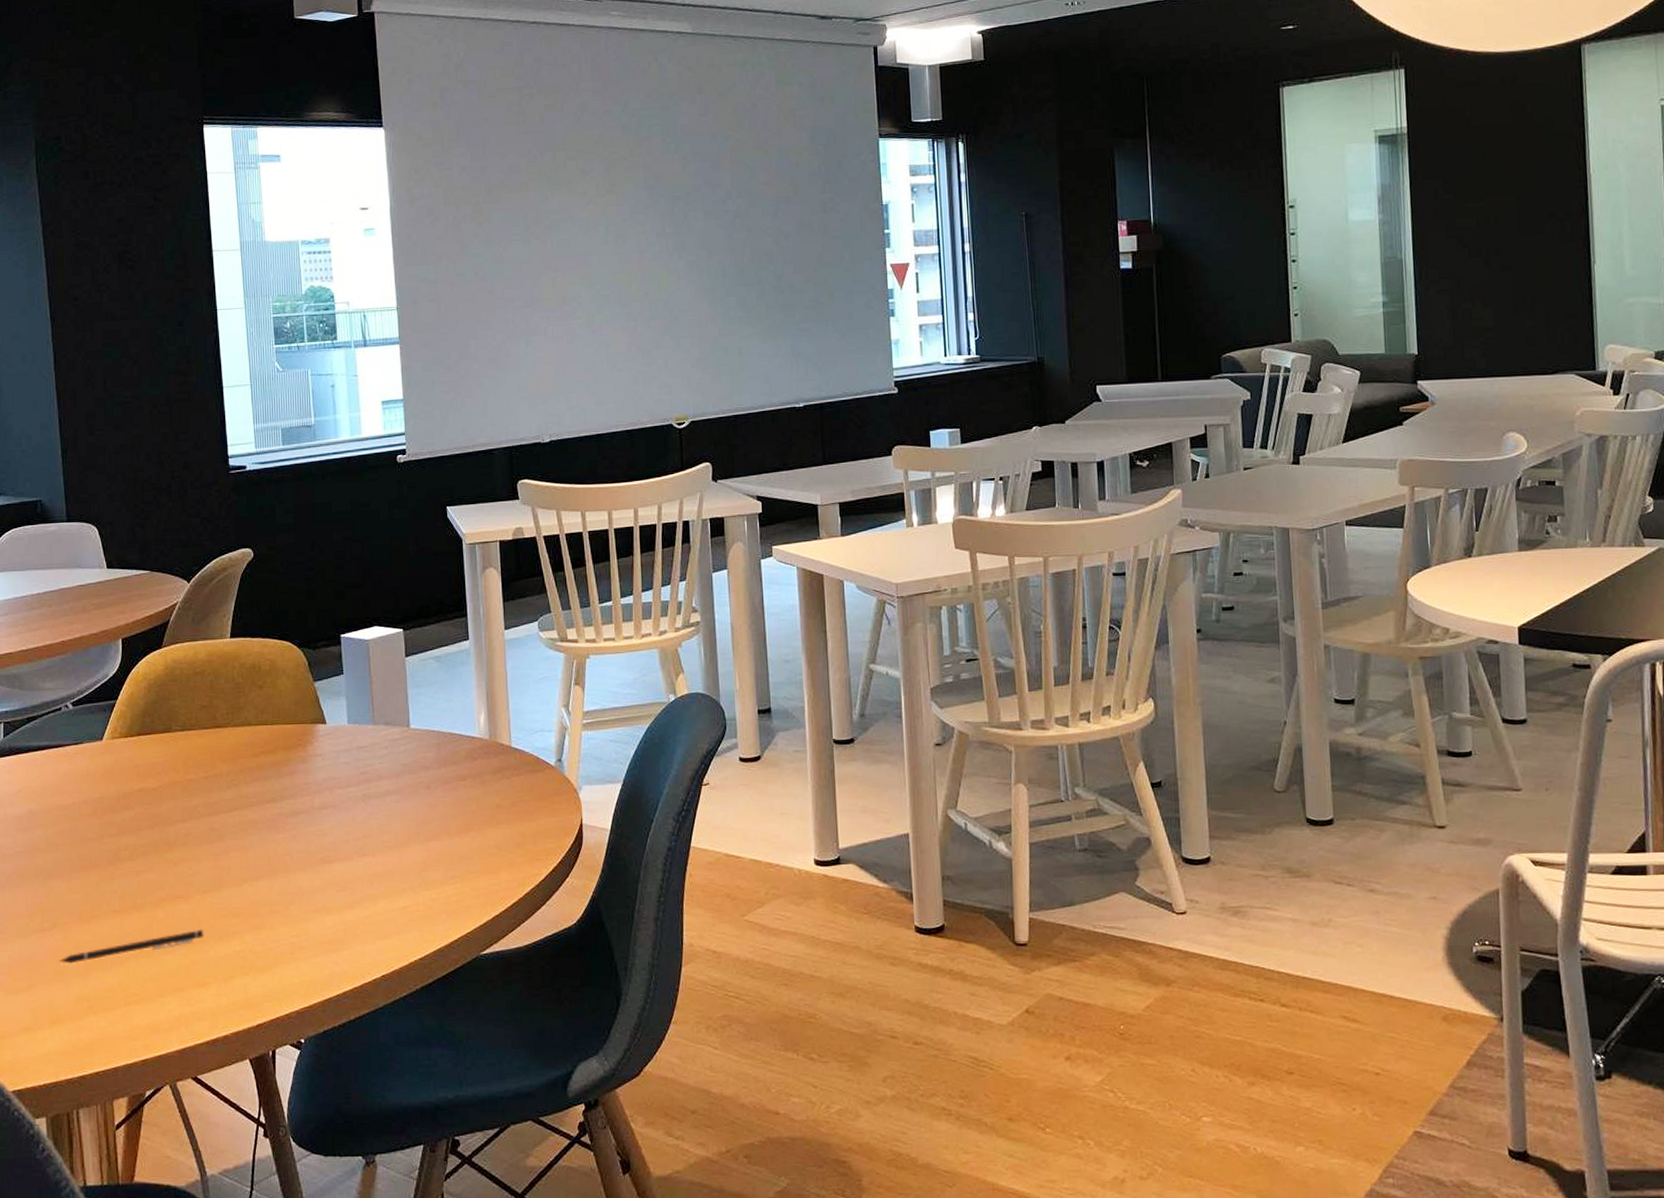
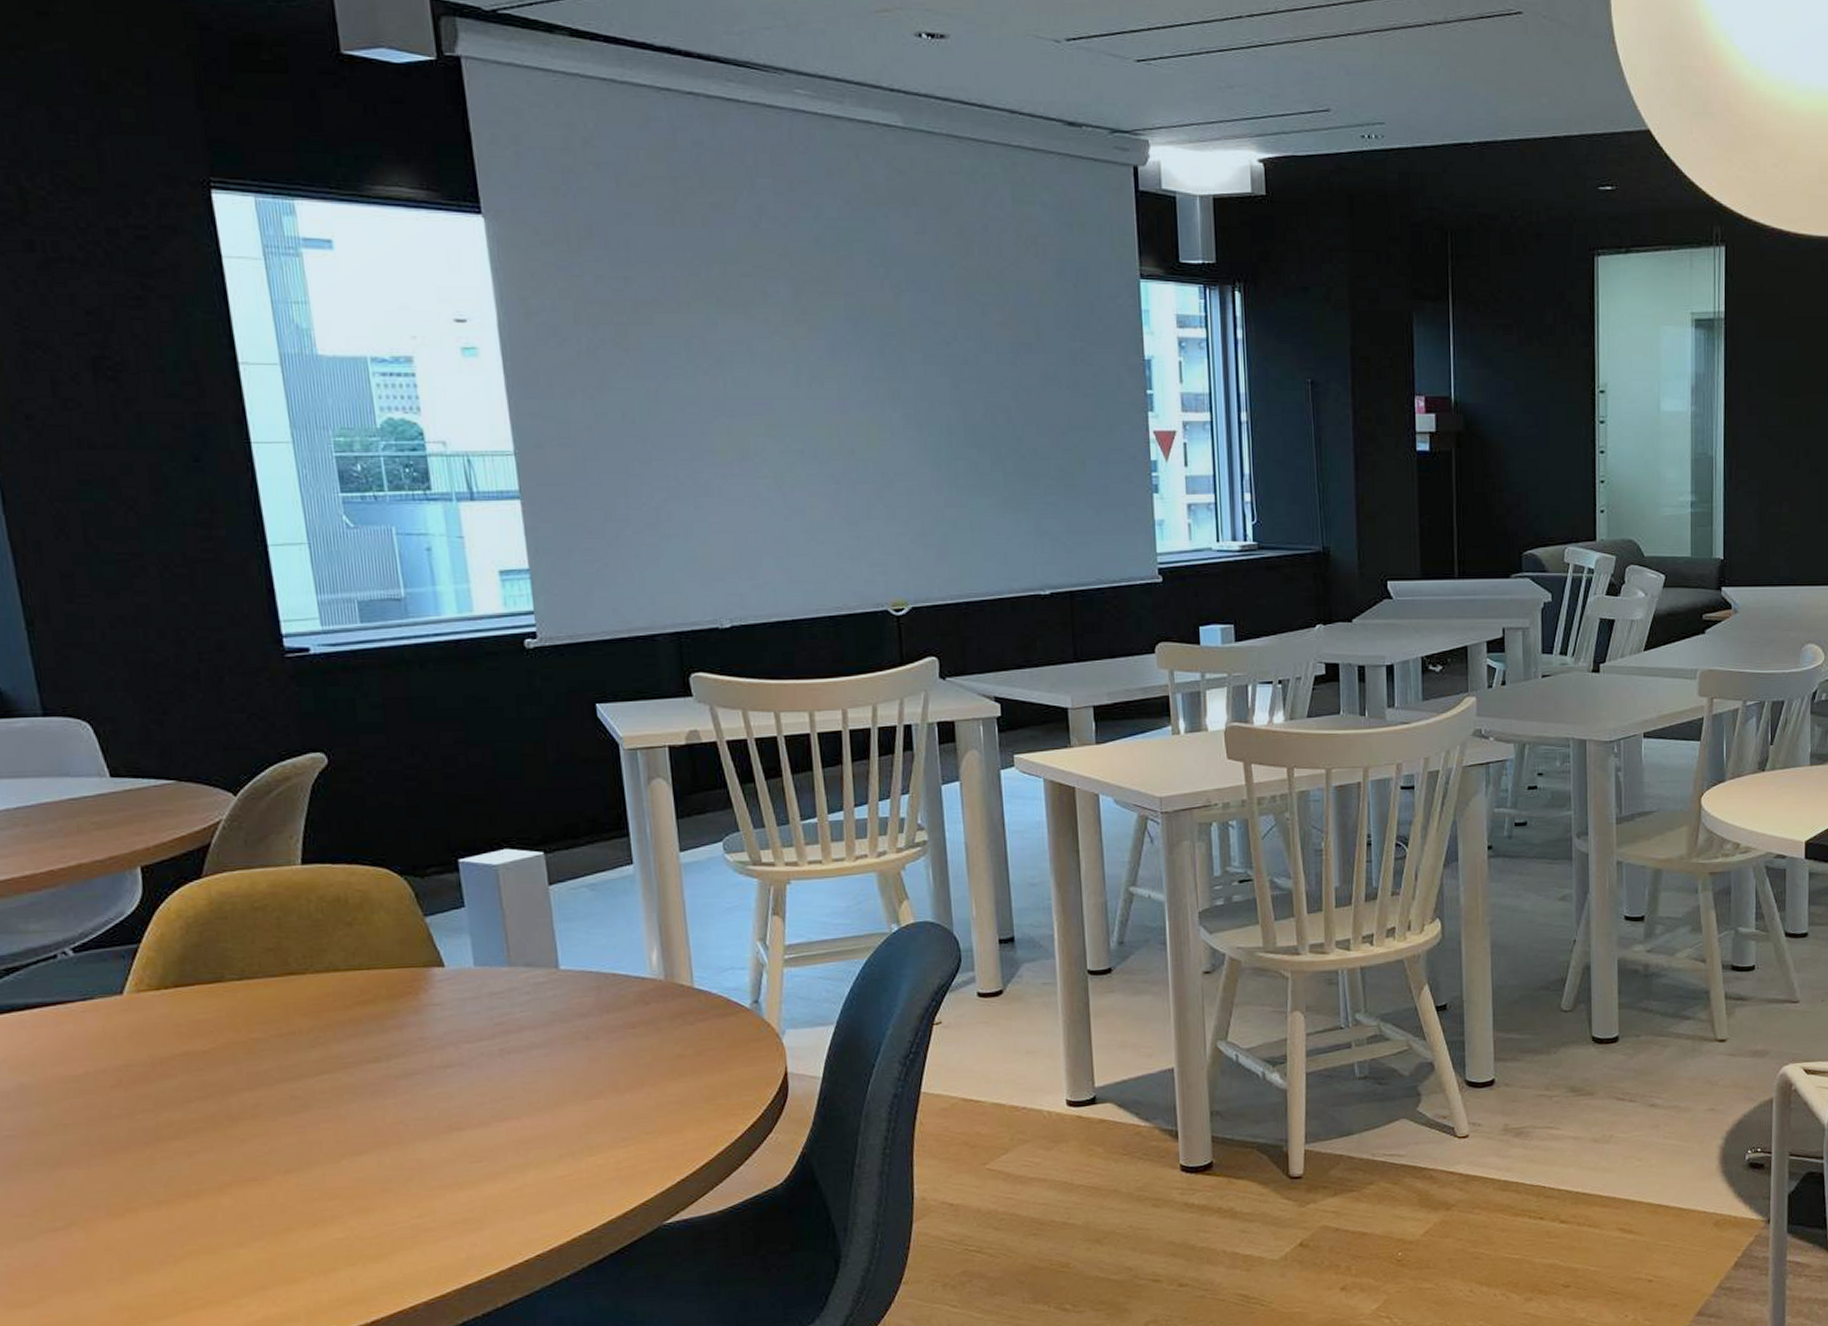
pen: present [58,929,204,964] -> none [81,1215,291,1269]

